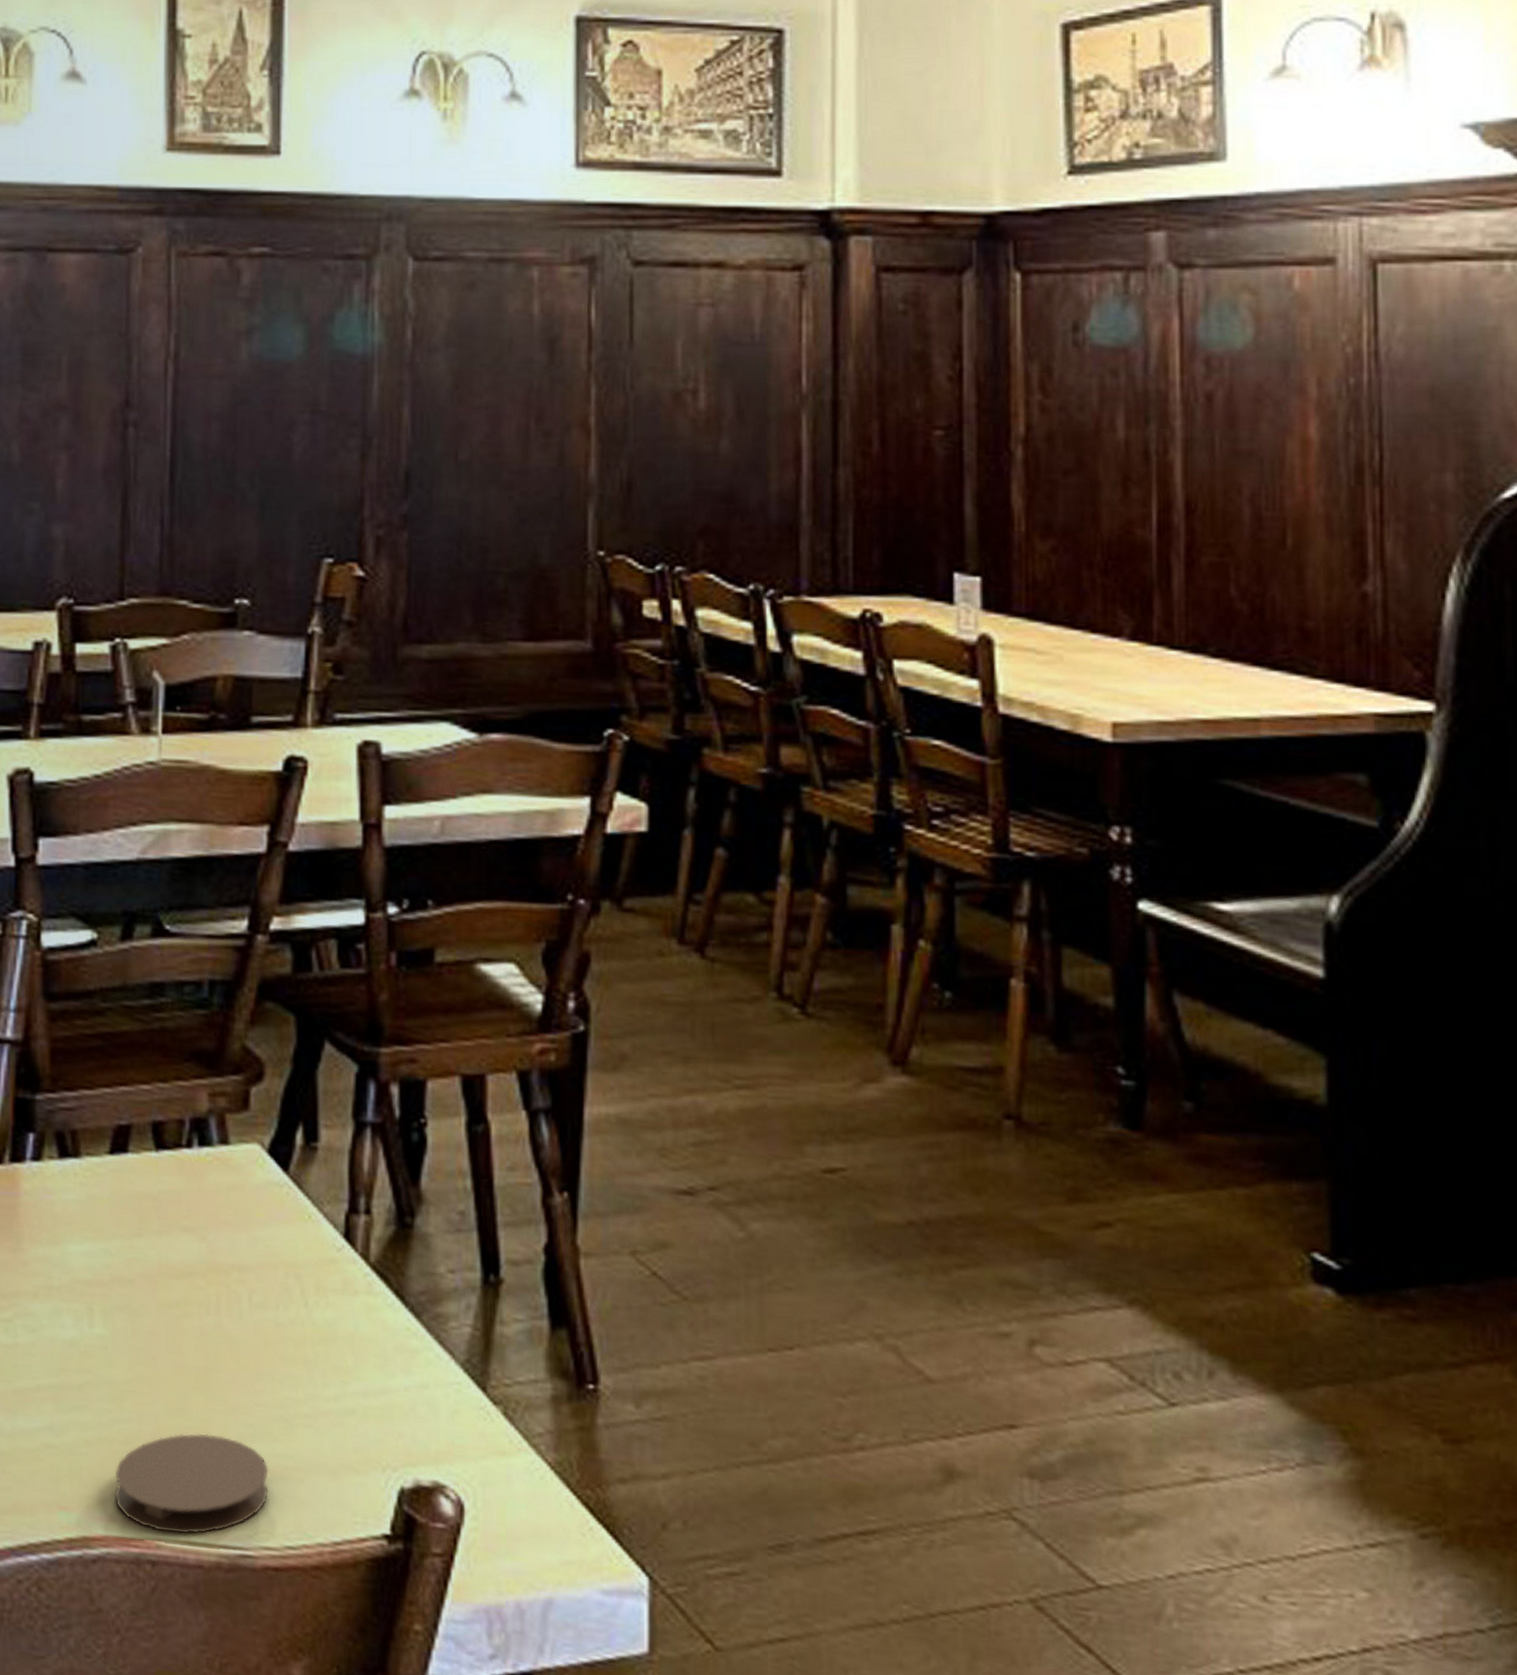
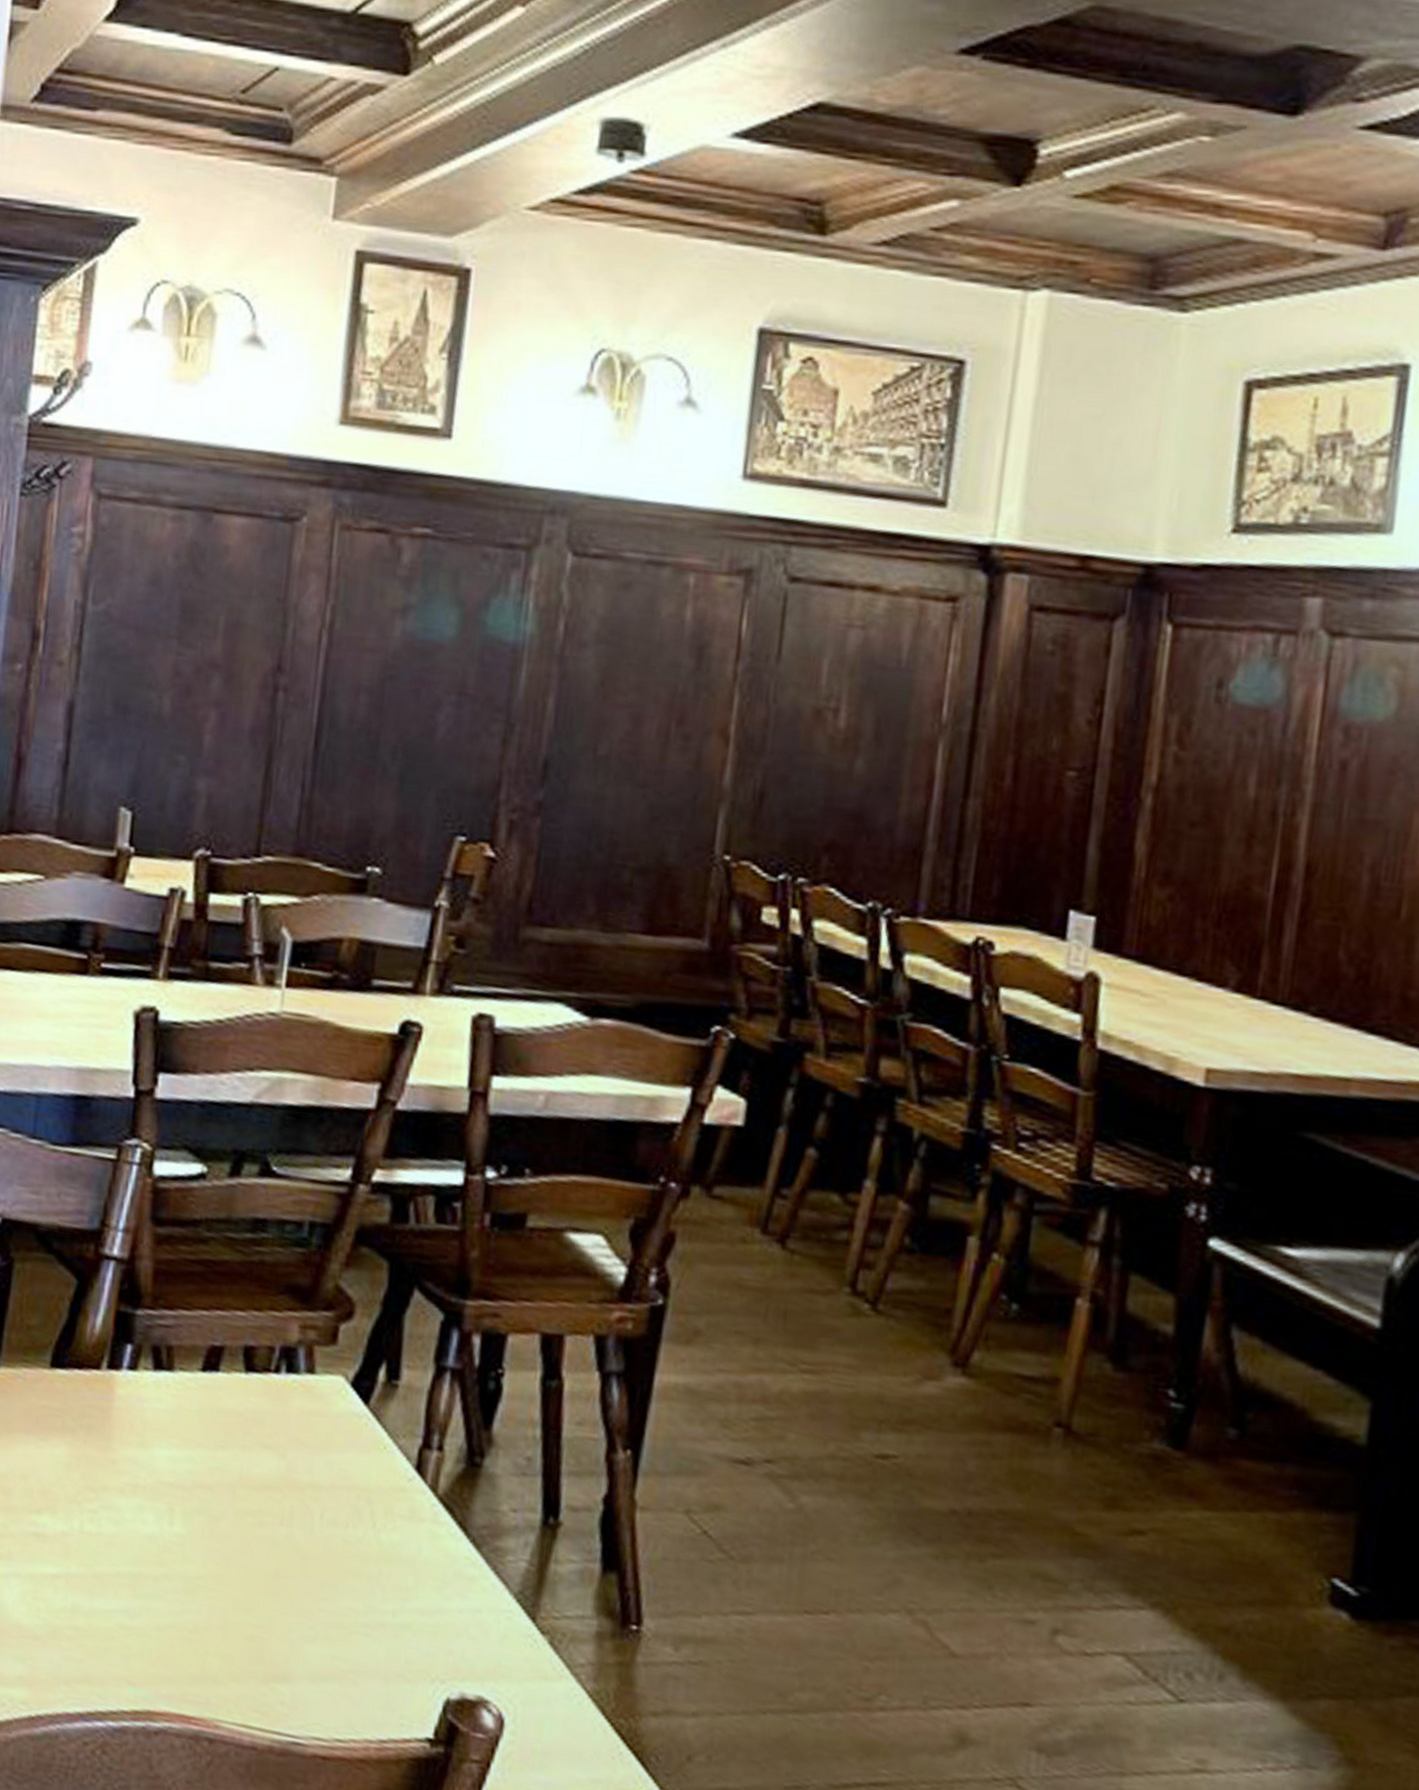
coaster: present [114,1433,269,1535] -> none [179,1629,326,1720]

